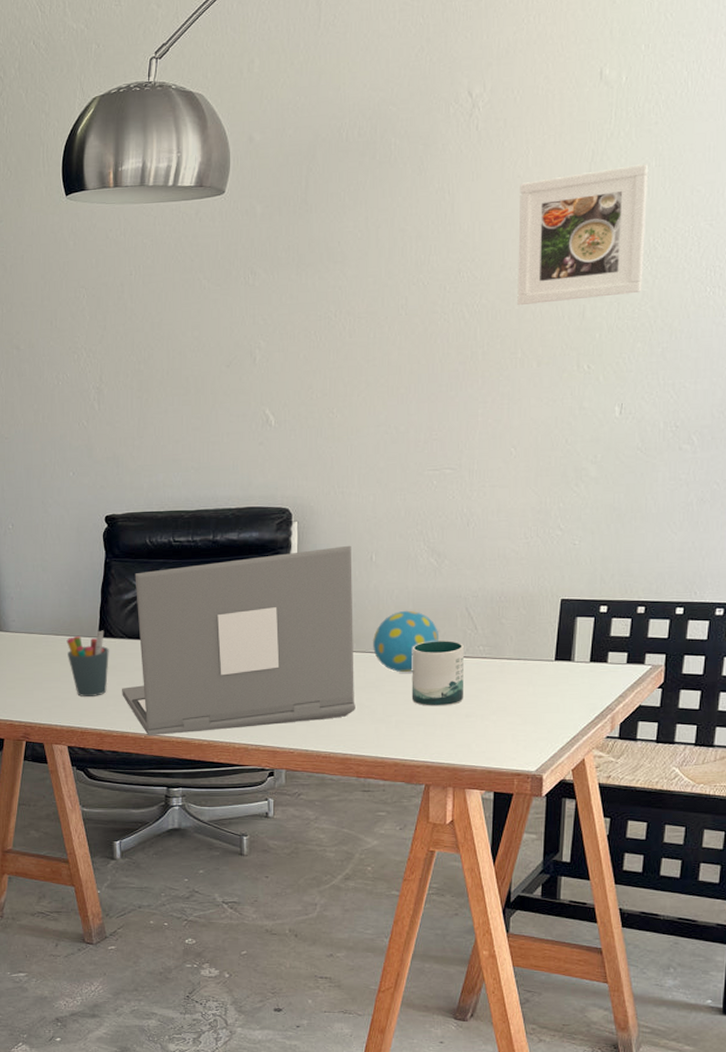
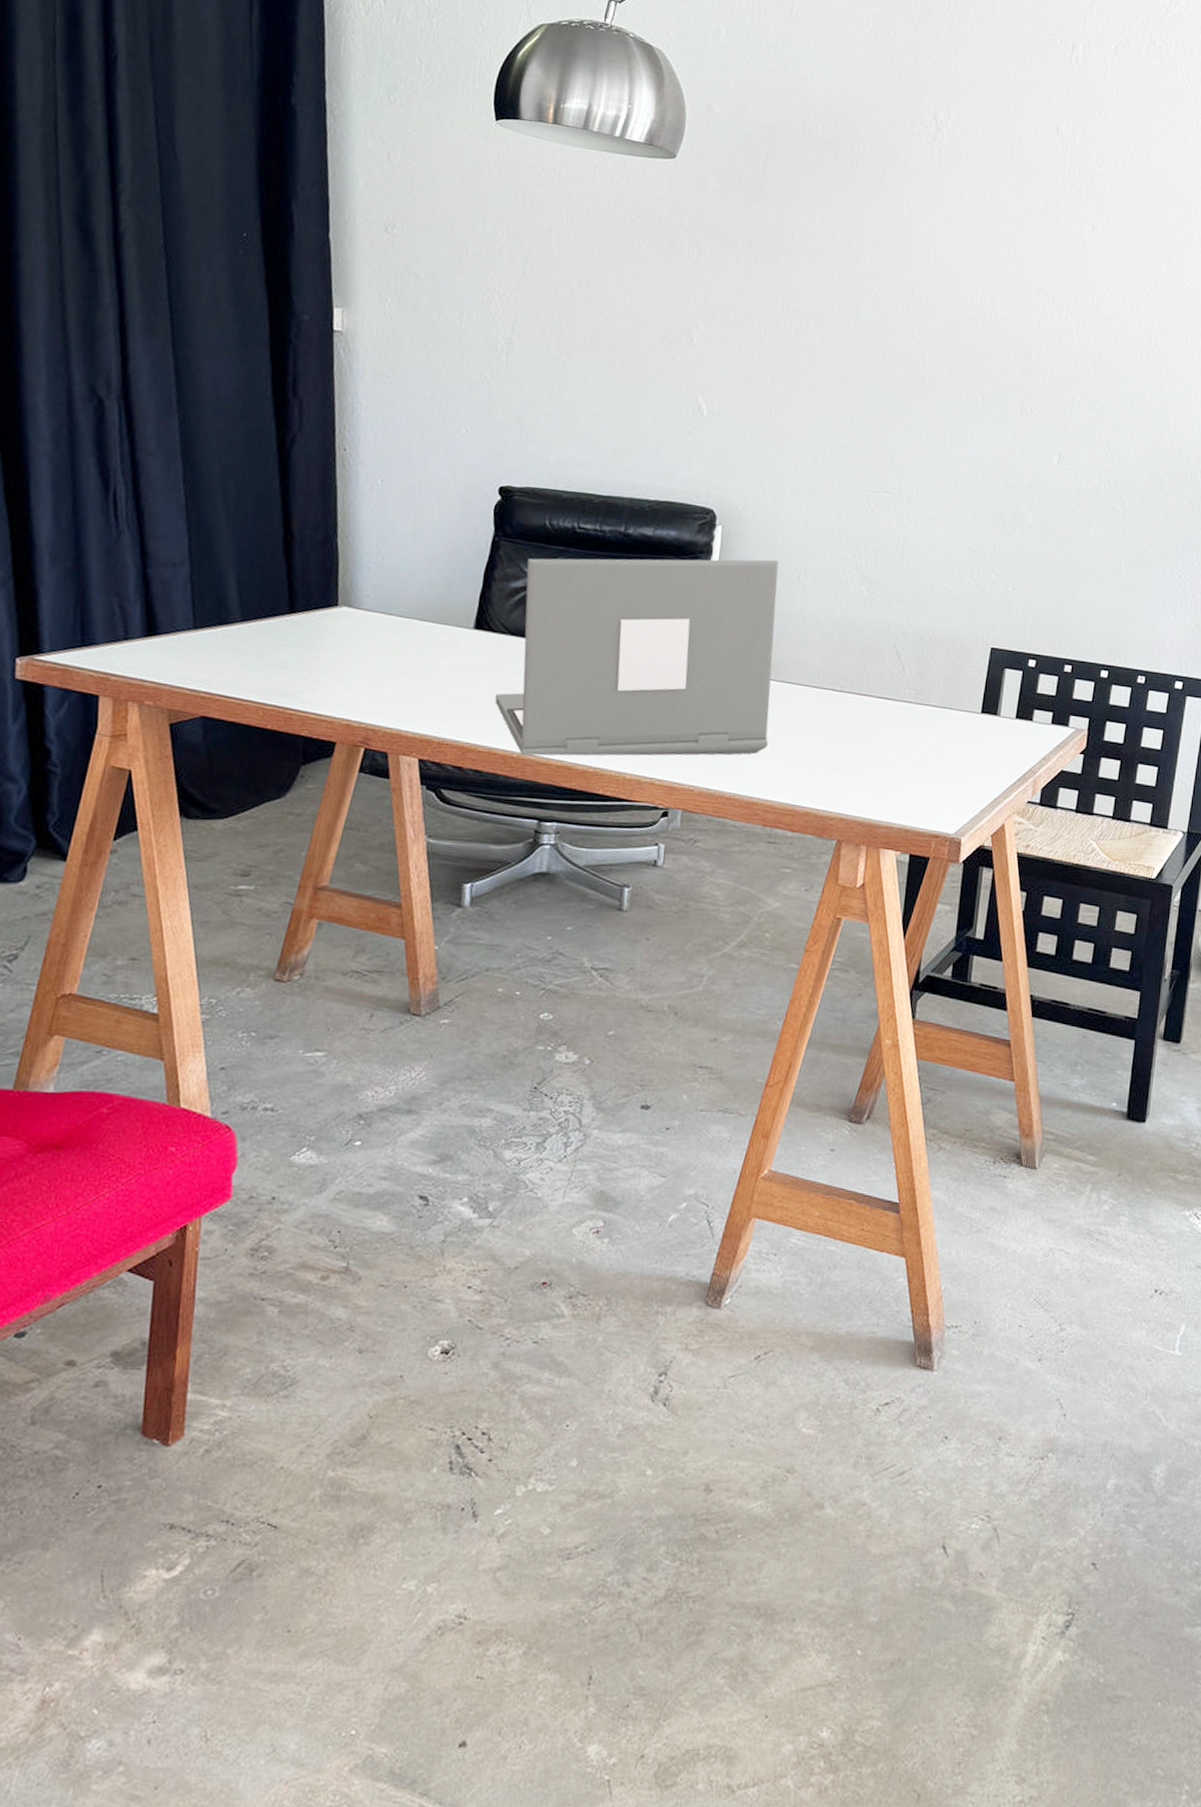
pen holder: present [66,630,109,697] -> none [432,621,486,701]
decorative egg: present [373,610,440,672] -> none [792,640,865,709]
mug: present [411,640,465,706] -> none [830,677,890,753]
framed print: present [517,164,649,306] -> none [967,216,1097,346]

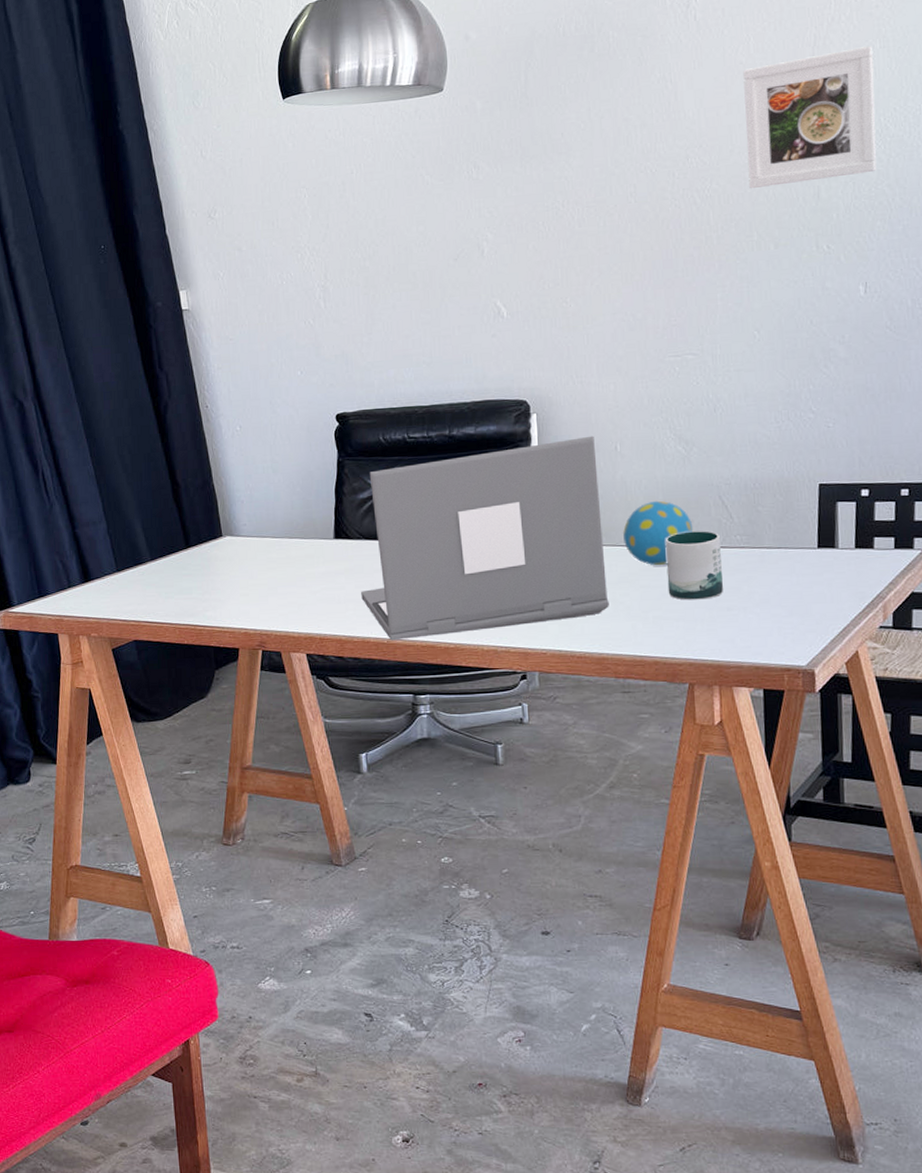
decorative egg: none [792,640,865,709] -> present [623,500,694,565]
mug: none [830,677,890,753] -> present [665,531,723,600]
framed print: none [967,216,1097,346] -> present [743,46,877,189]

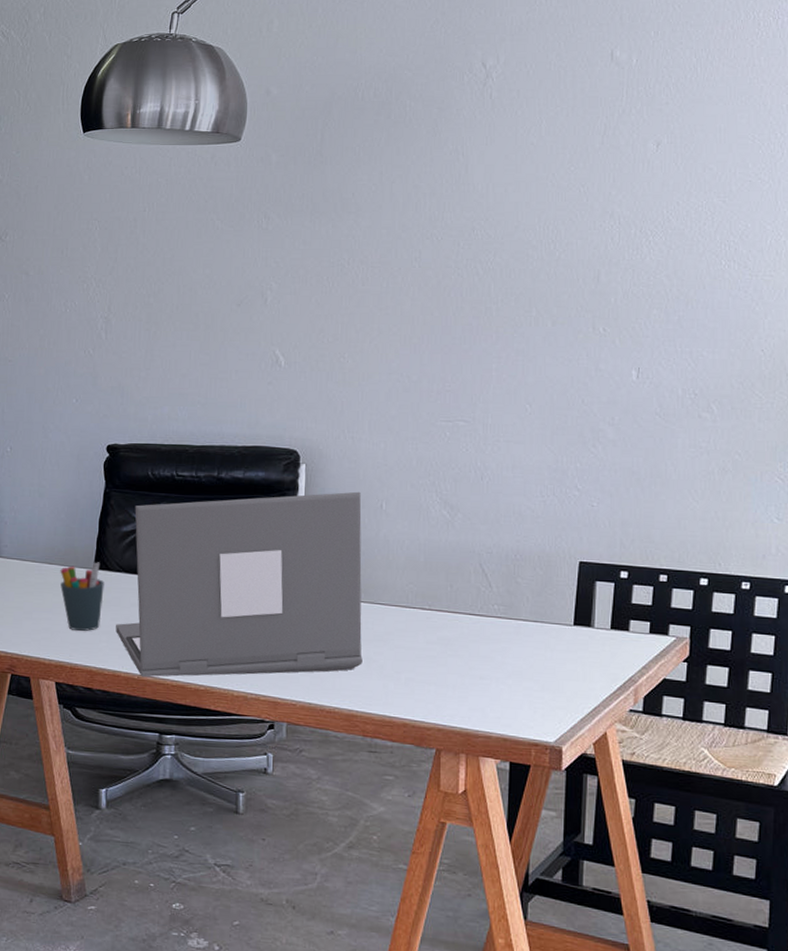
pen holder: none [301,531,346,601] -> present [60,562,104,631]
decorative egg: present [623,500,694,565] -> none [382,562,452,627]
mug: present [665,531,723,600] -> none [422,596,479,666]
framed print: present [743,46,877,189] -> none [531,140,661,266]

